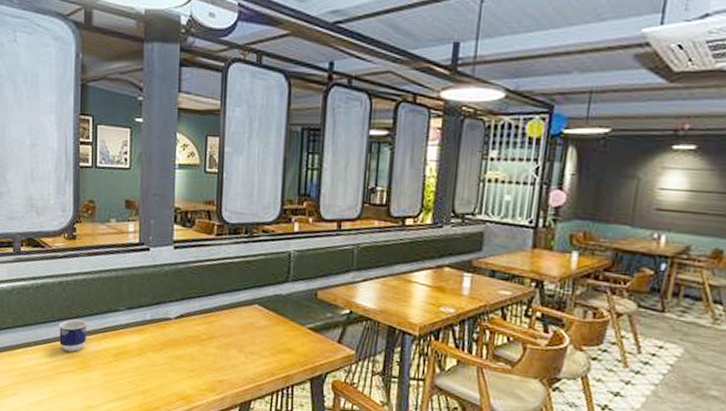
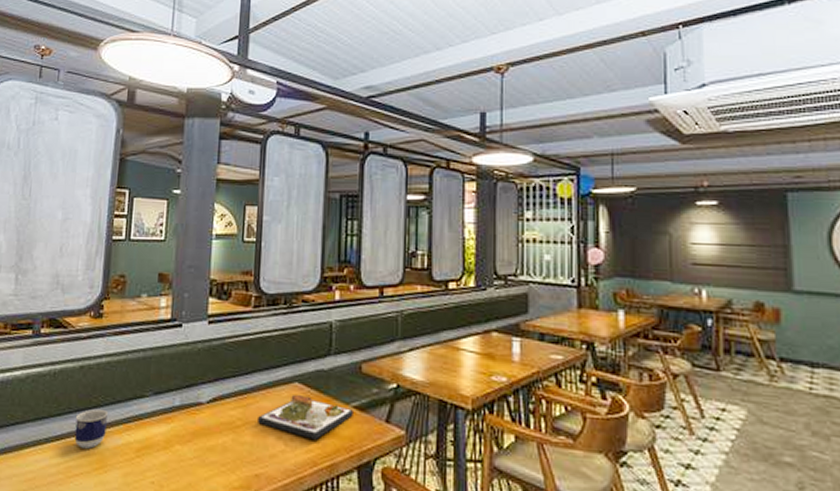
dinner plate: none [221,315,308,355] -> present [258,394,353,440]

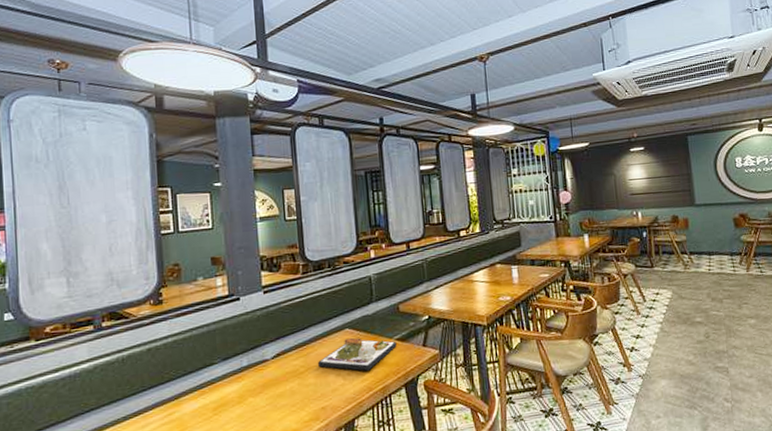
cup: present [74,408,109,449] -> none [151,381,182,418]

